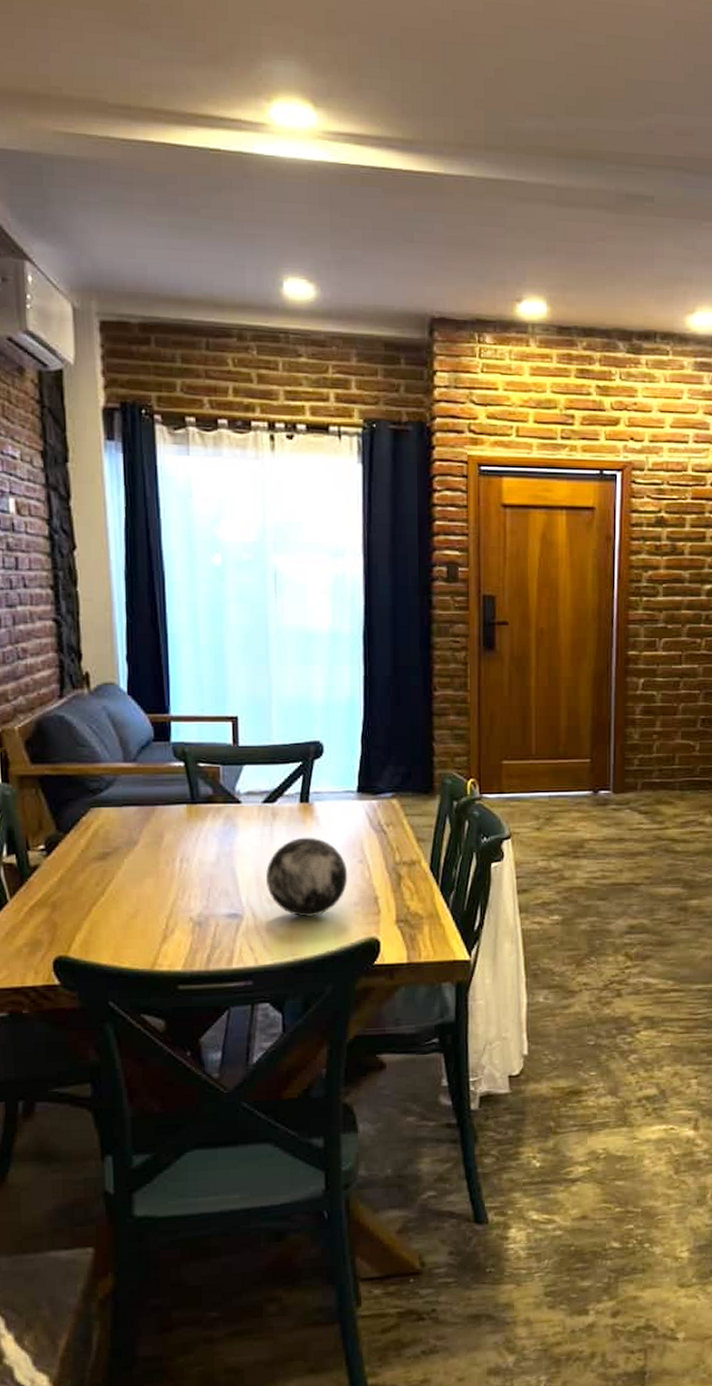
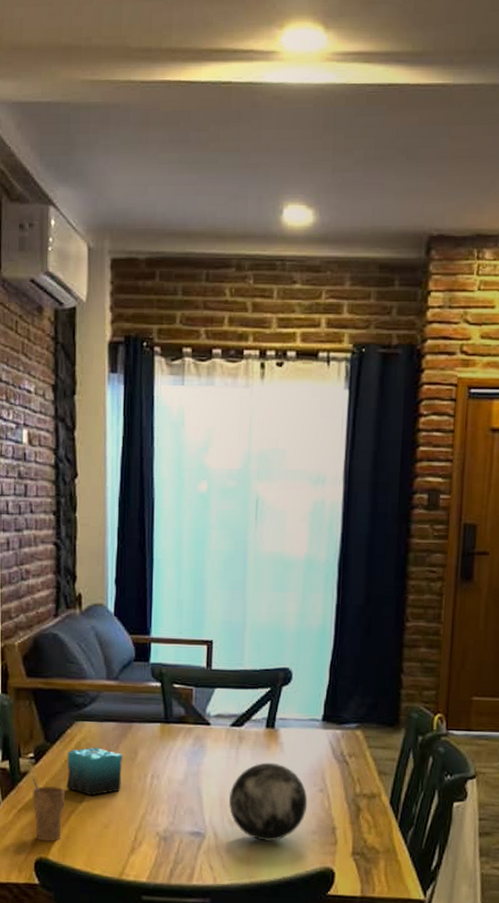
cup: none [45,871,84,939] -> present [32,777,65,842]
candle: none [83,834,148,886] -> present [66,747,123,796]

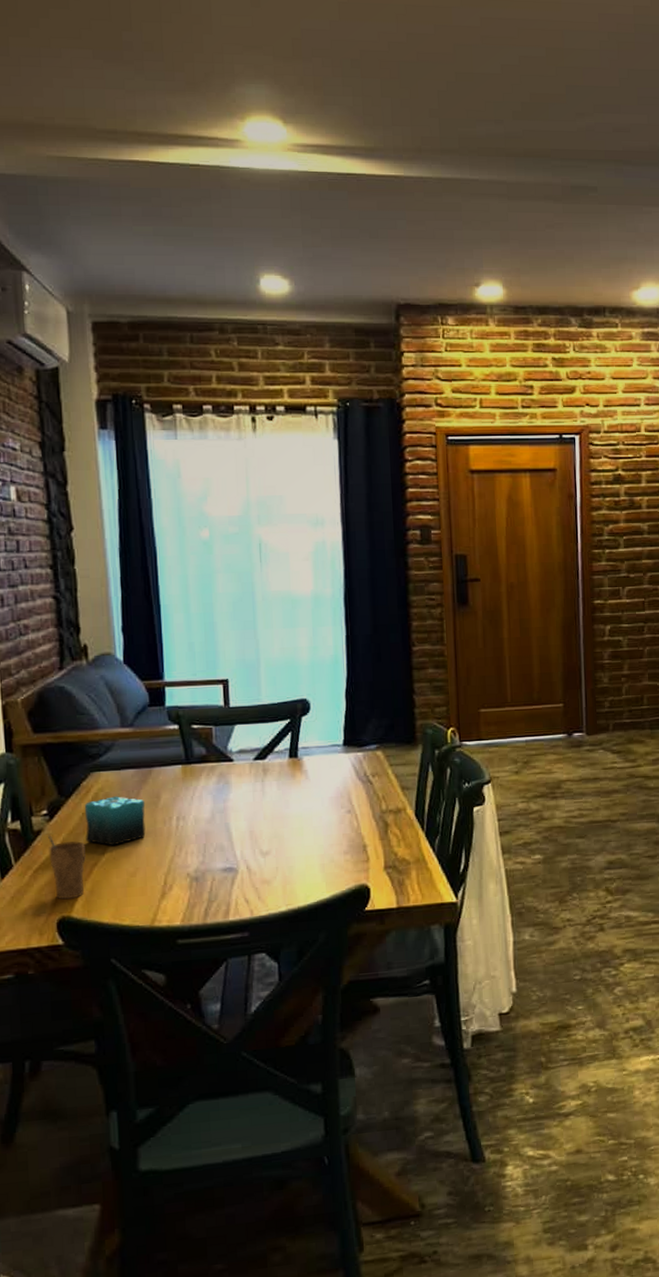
decorative orb: present [228,762,308,842] -> none [258,790,337,868]

